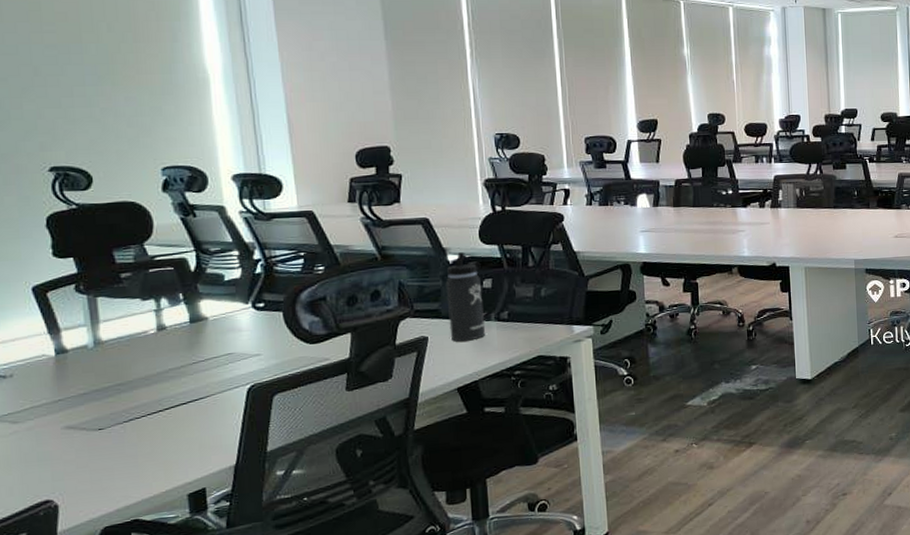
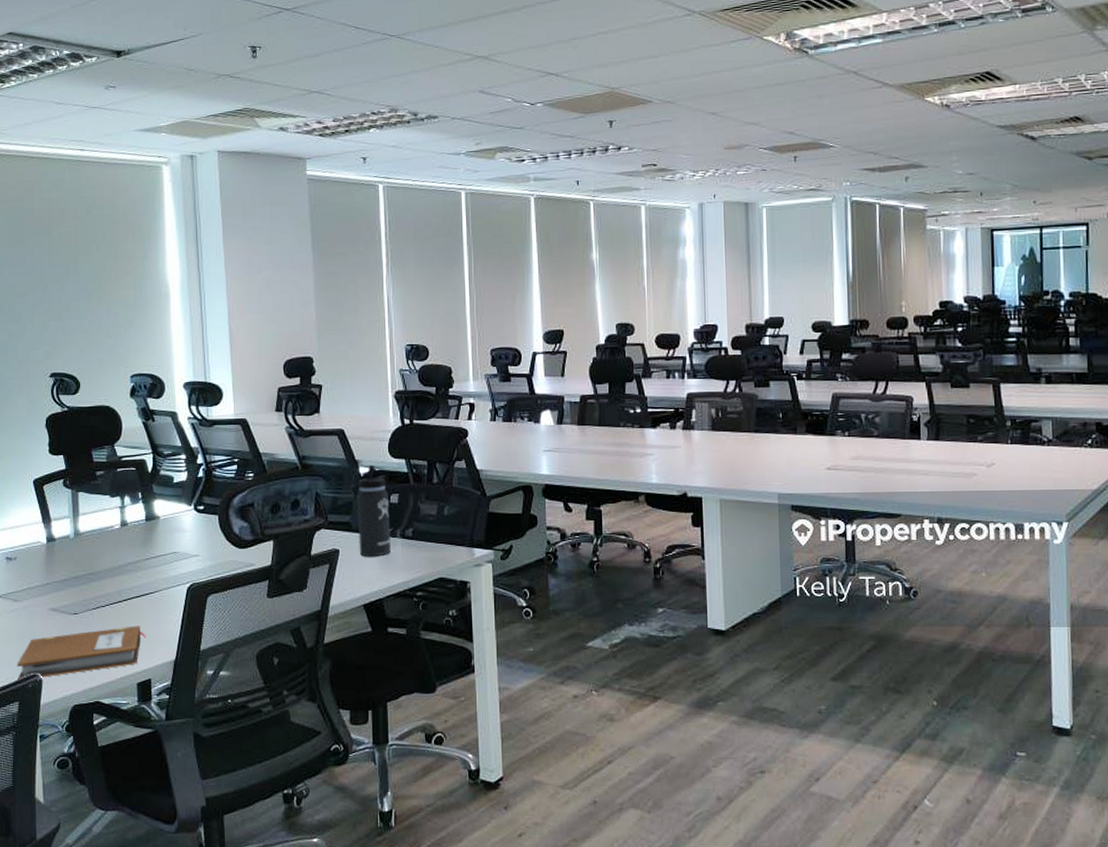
notebook: none [20,434,197,510] -> present [16,625,146,681]

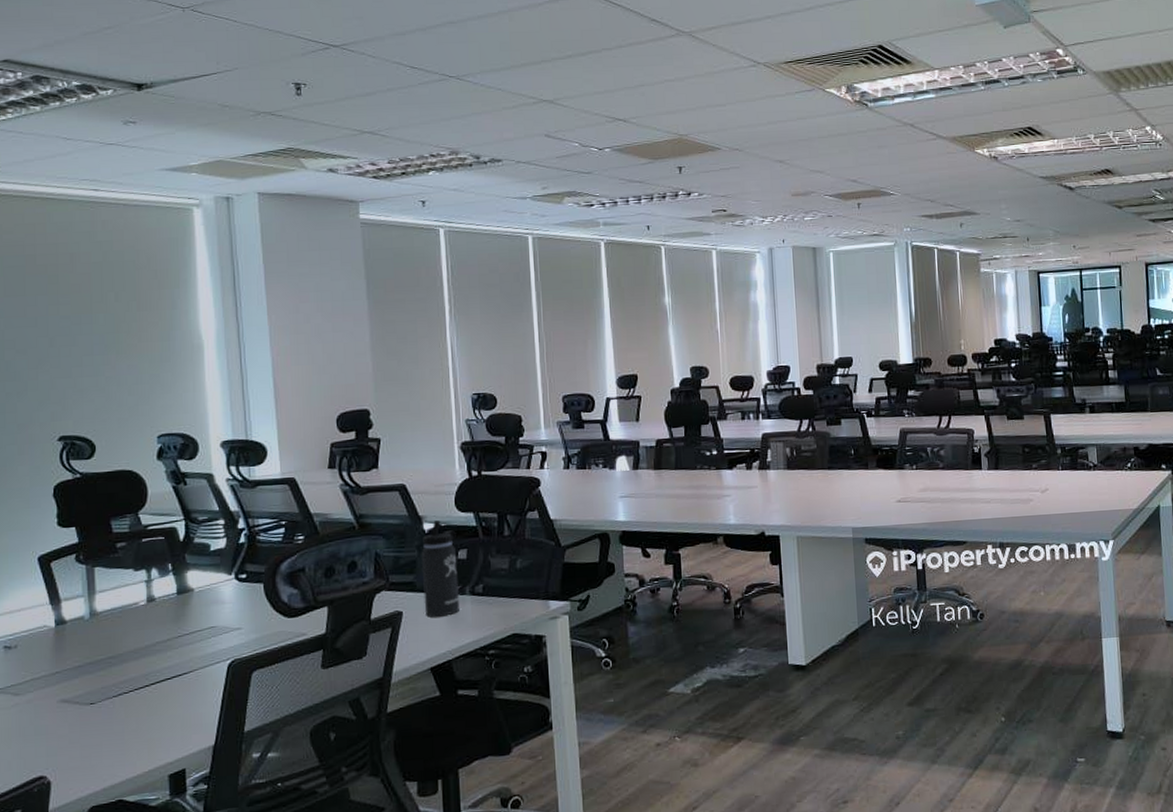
notebook: present [16,625,146,681] -> none [18,711,179,786]

